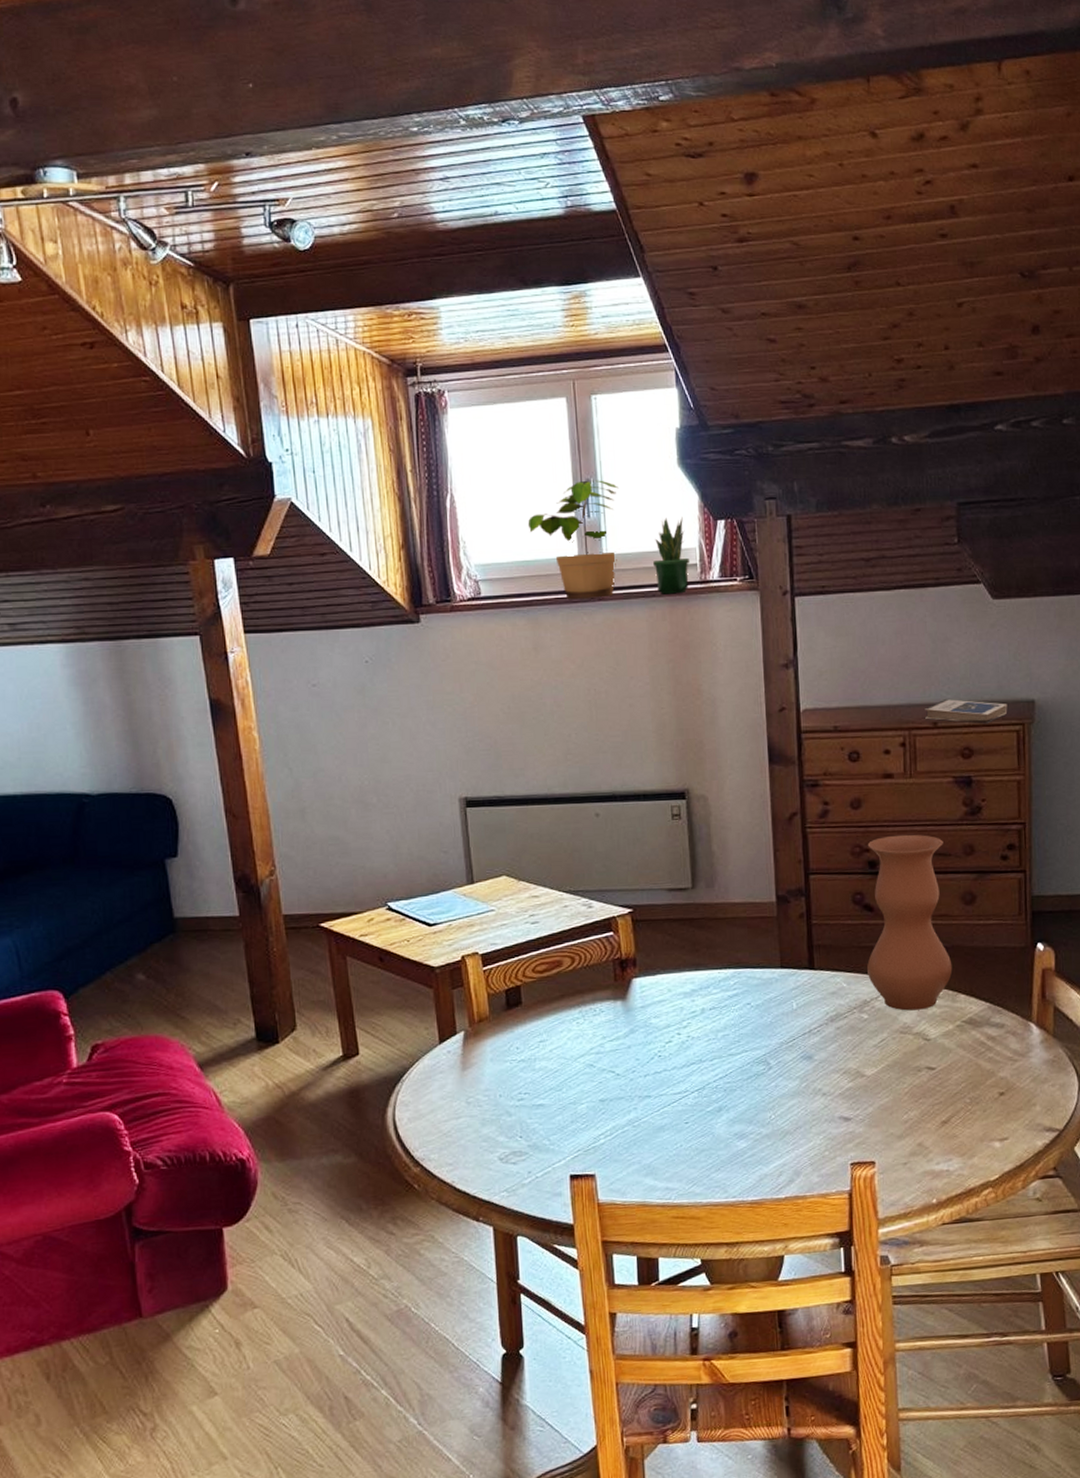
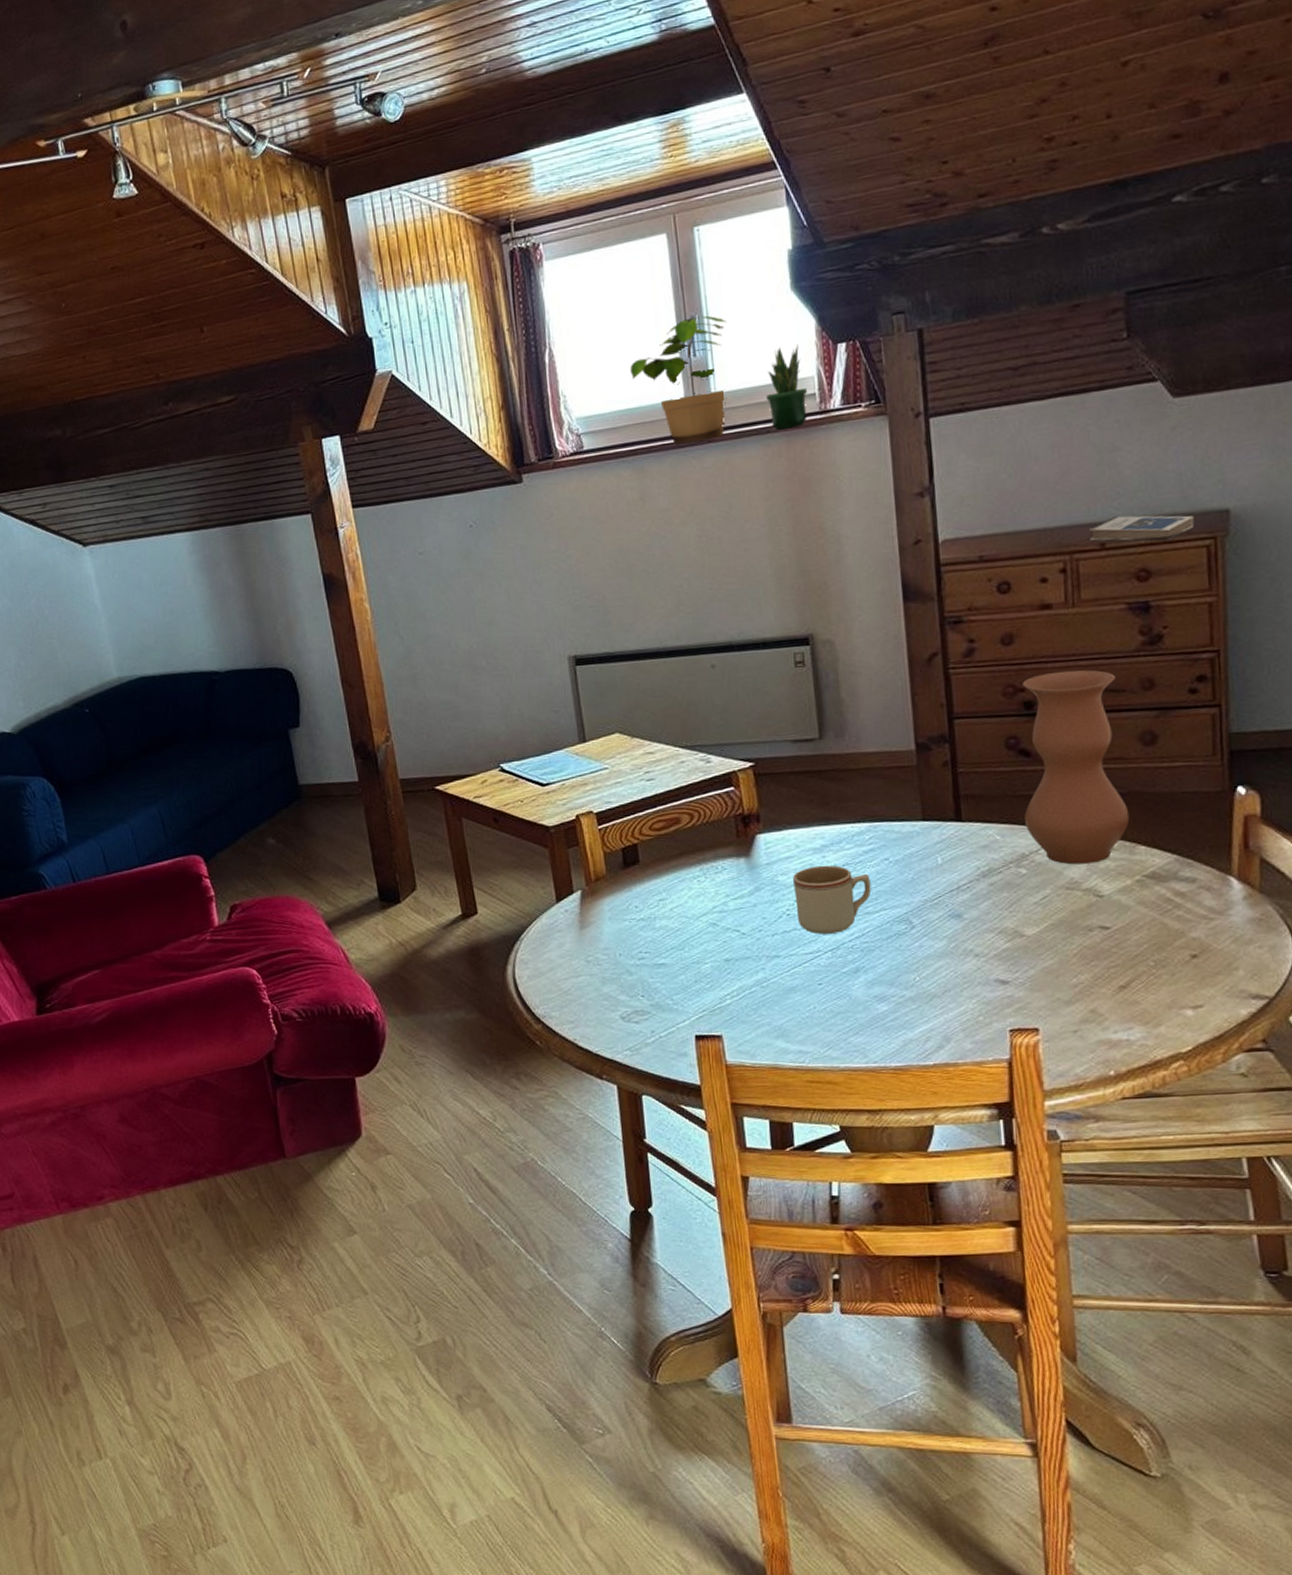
mug: none [665,1008,735,1075] -> present [793,865,872,934]

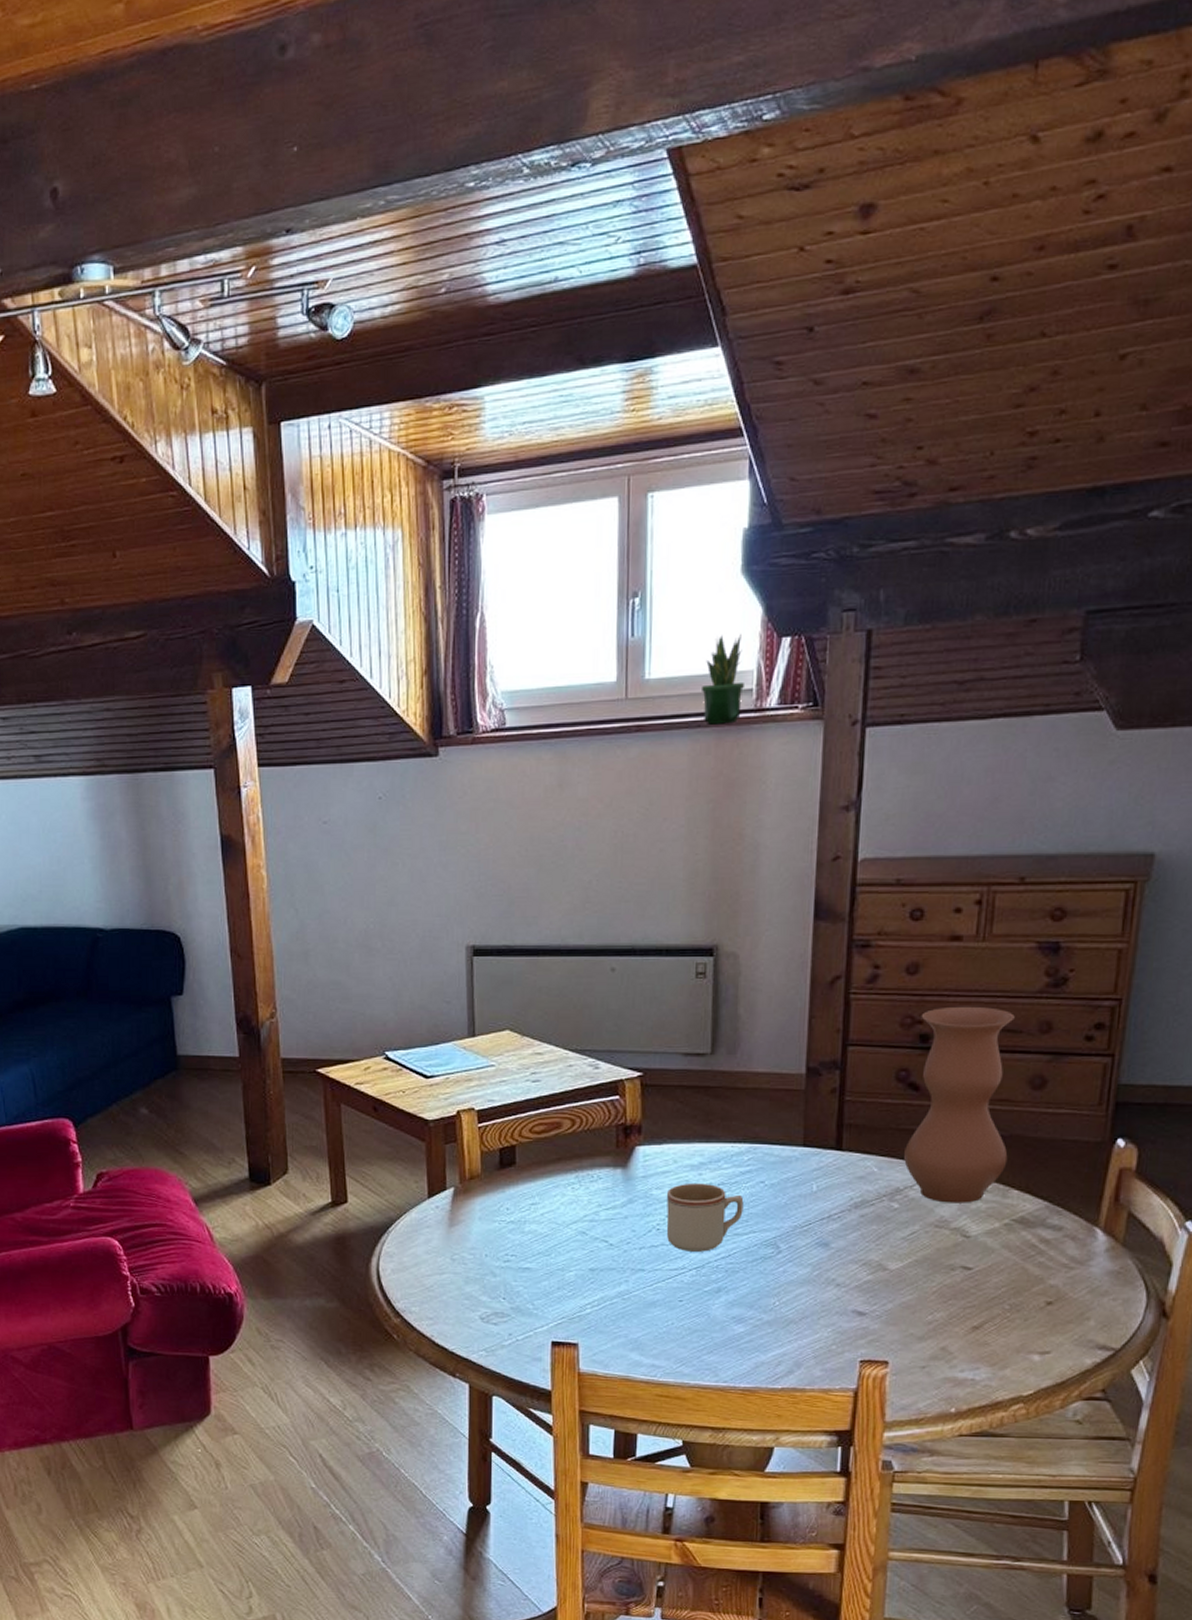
potted plant: present [629,315,727,445] -> none [563,592,670,731]
hardback book: present [1089,515,1195,542] -> none [1009,850,1118,881]

